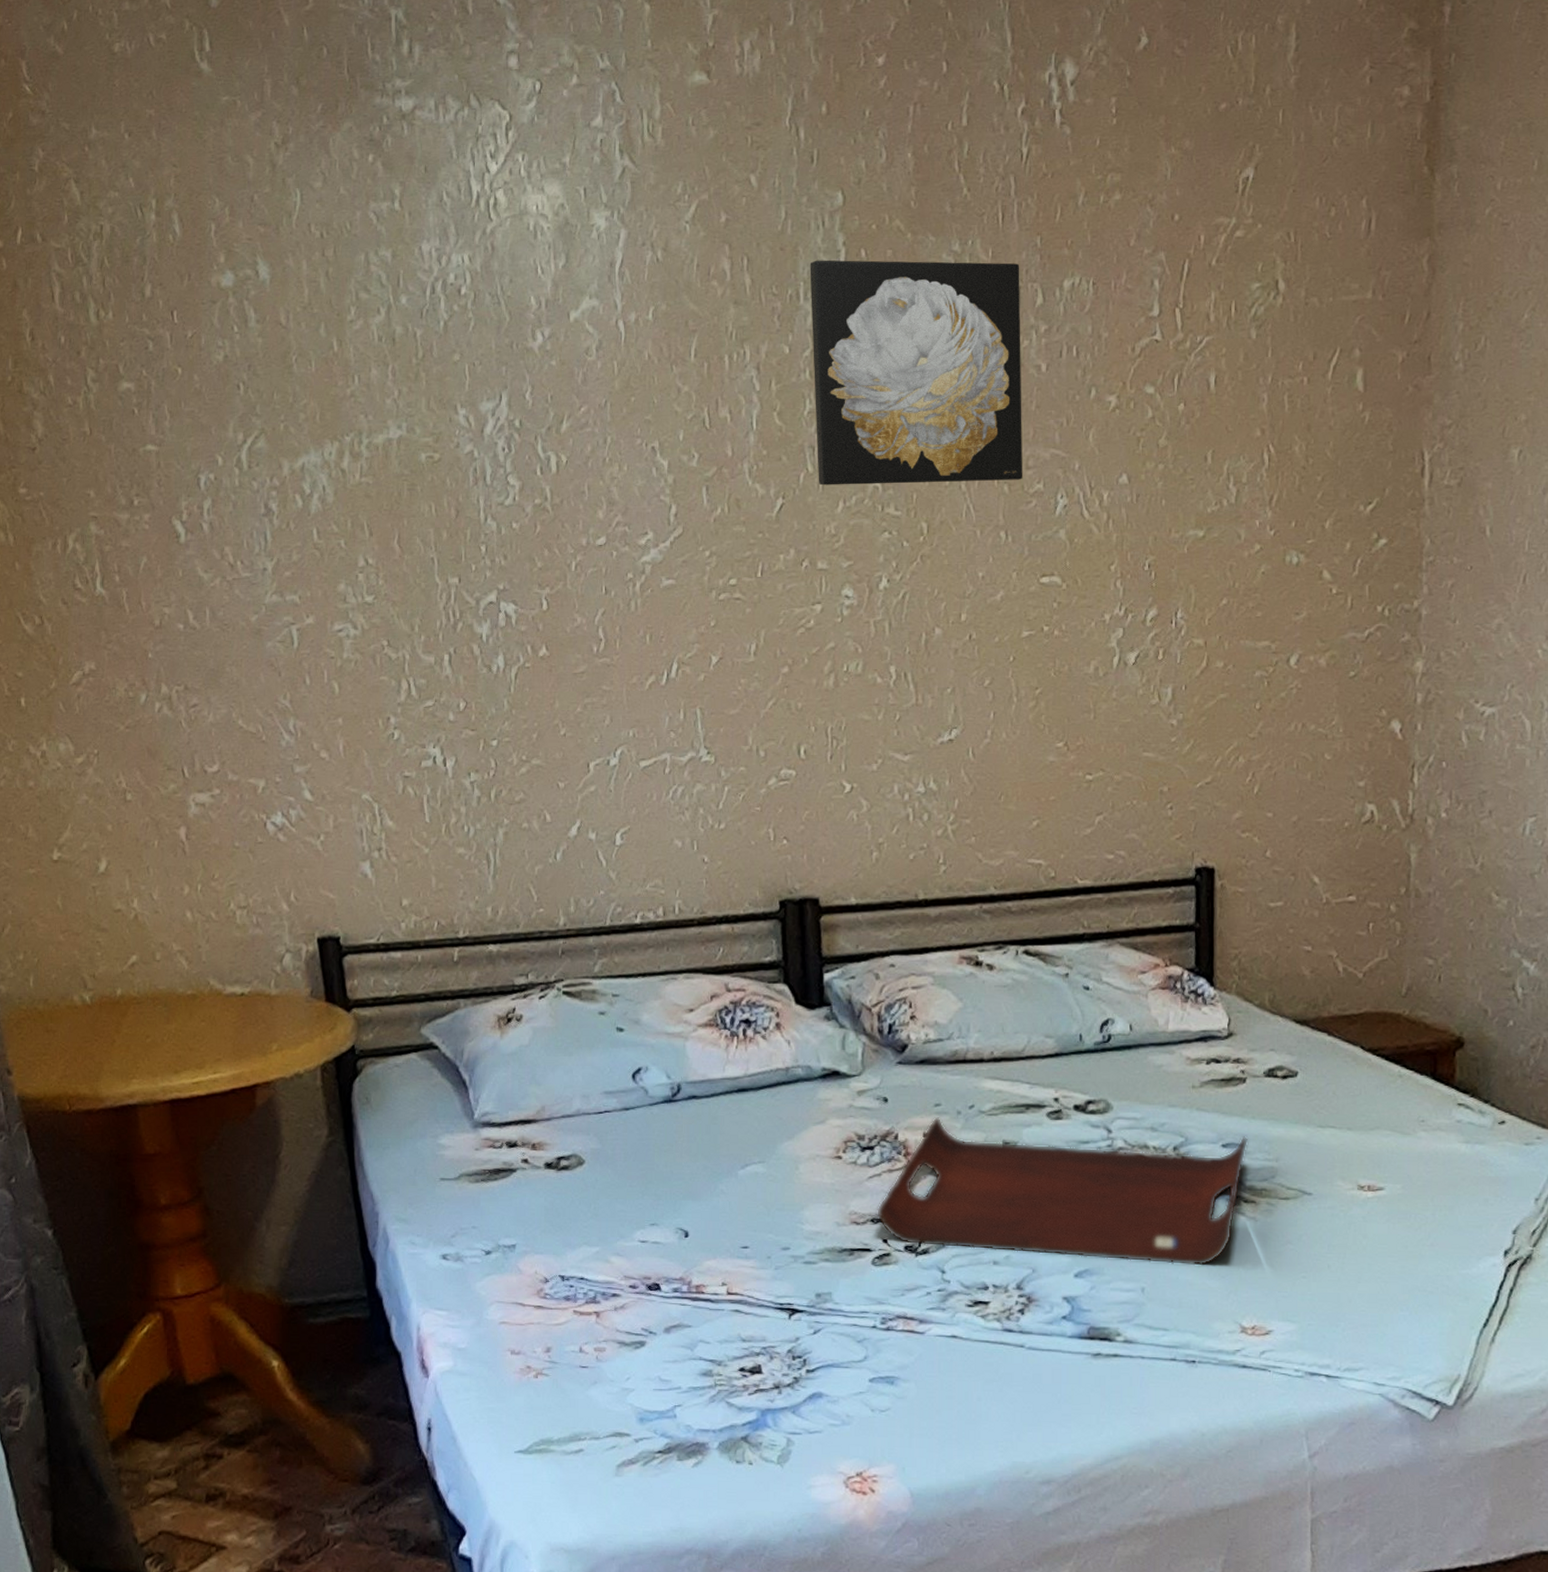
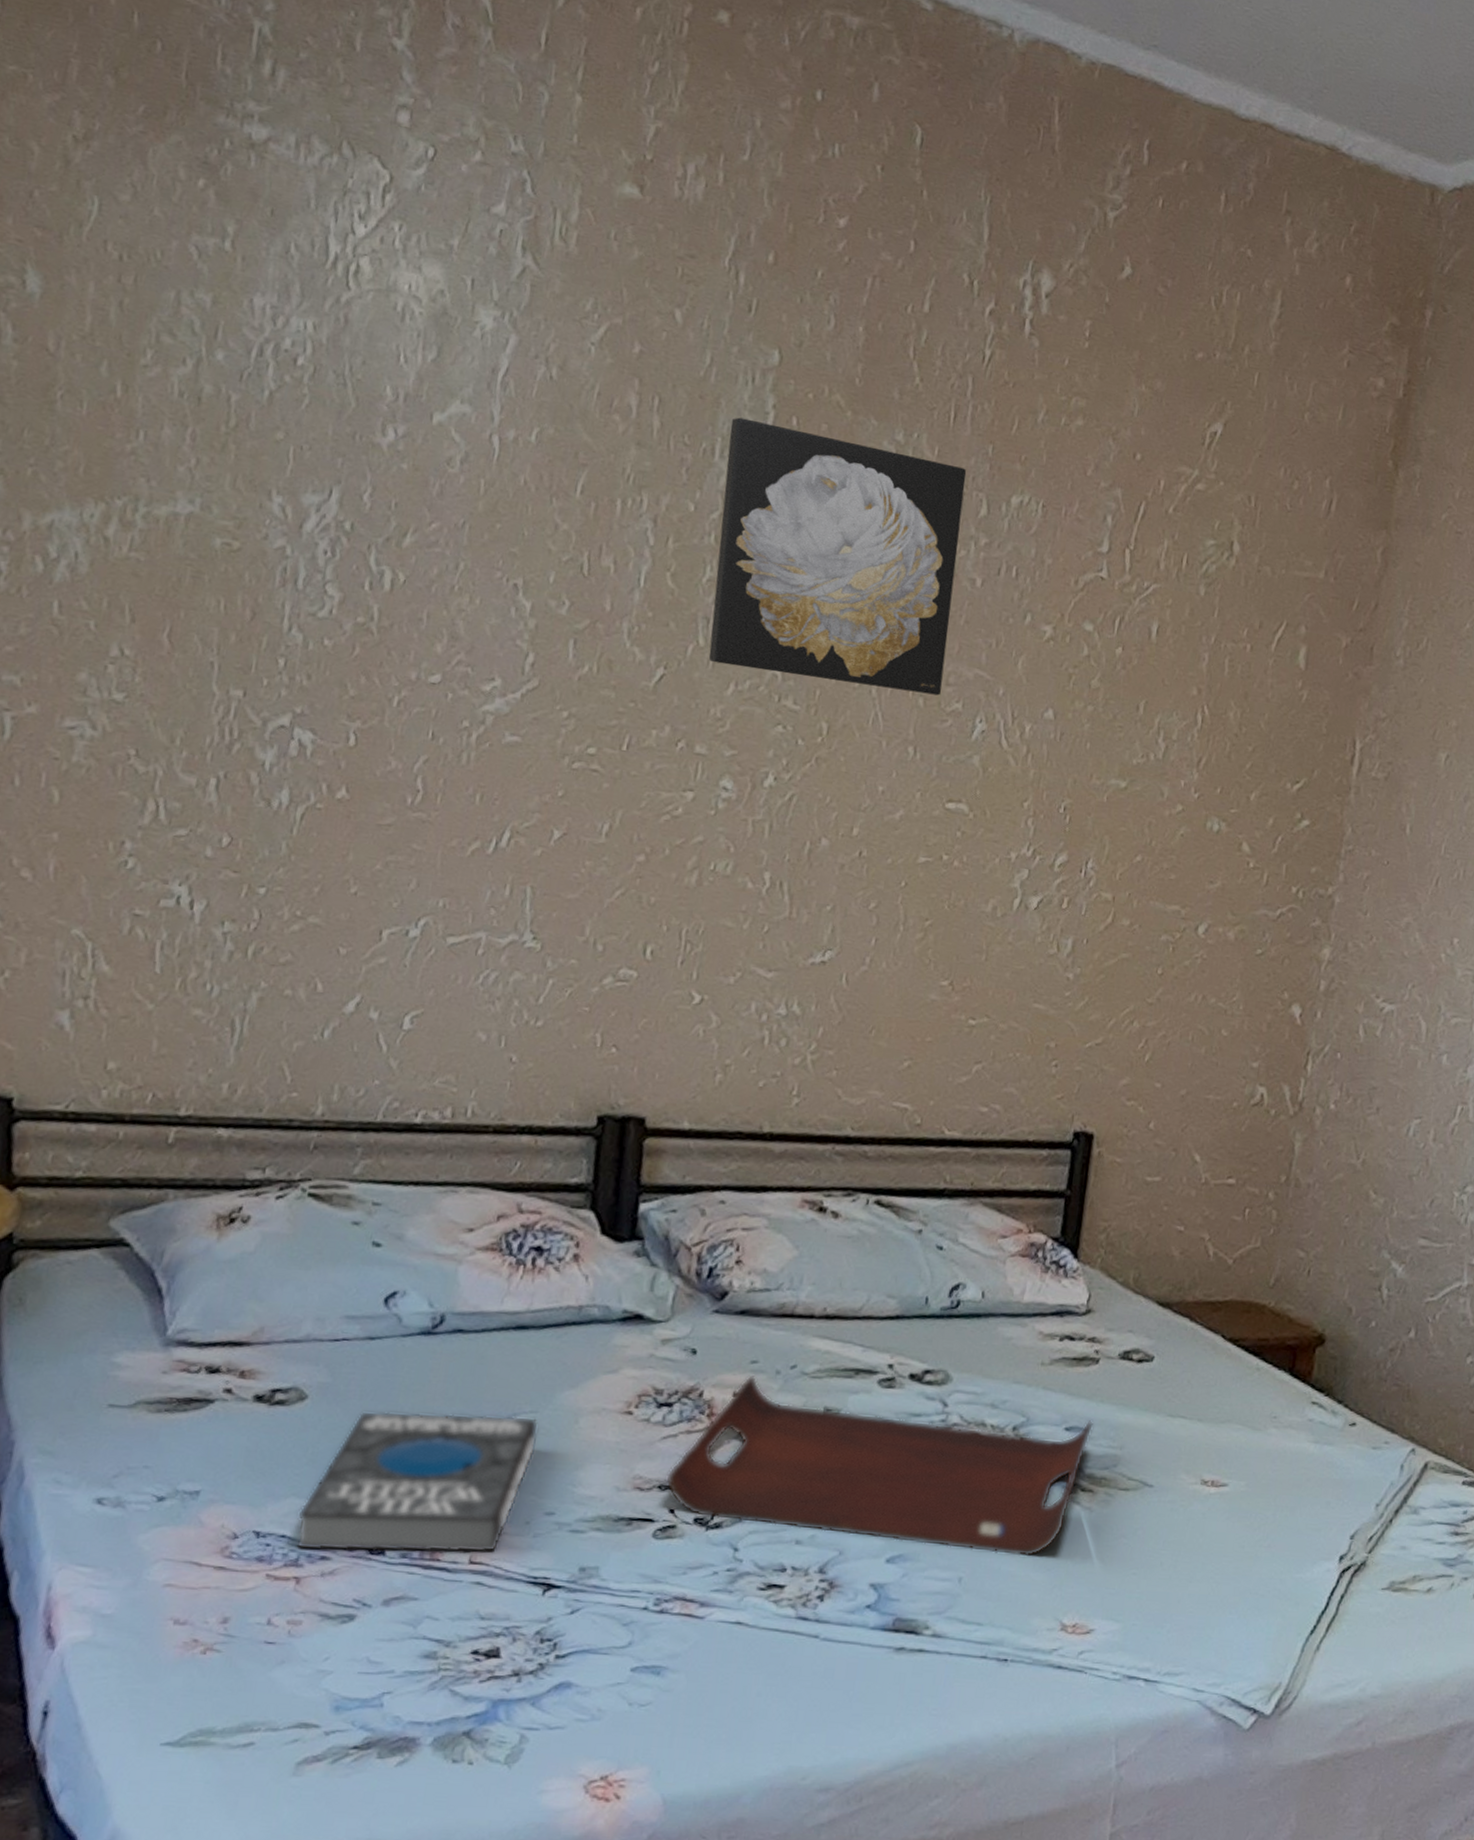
book: none [591,1166,767,1290] -> present [296,1410,539,1554]

